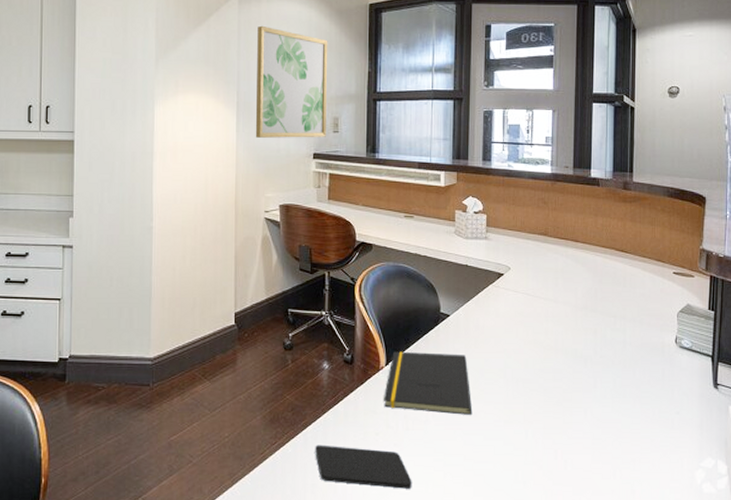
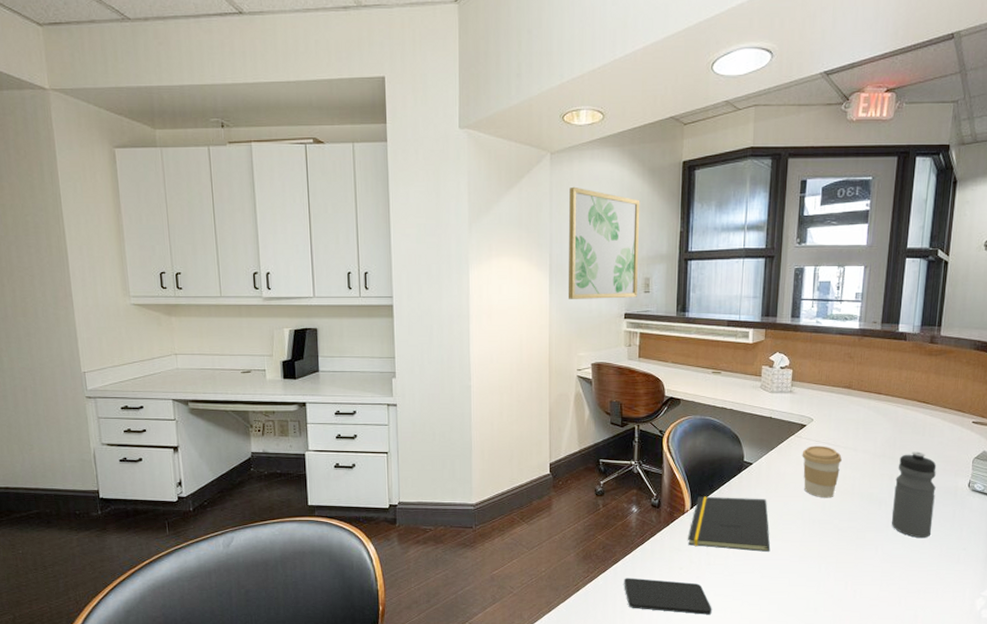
coffee cup: none [501,296,542,355] -> present [802,445,842,498]
water bottle: none [598,304,642,401] -> present [891,451,937,539]

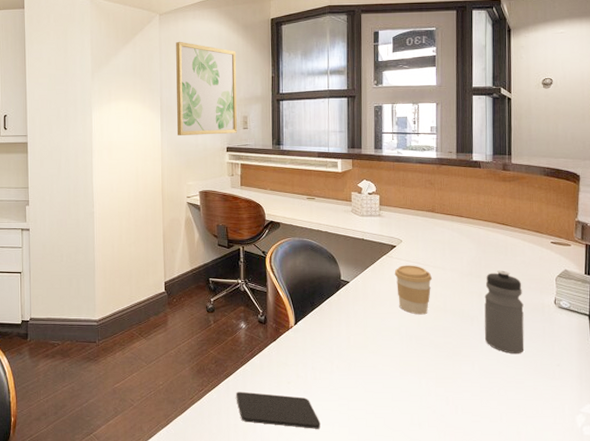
notepad: present [687,496,771,553] -> none [293,313,372,368]

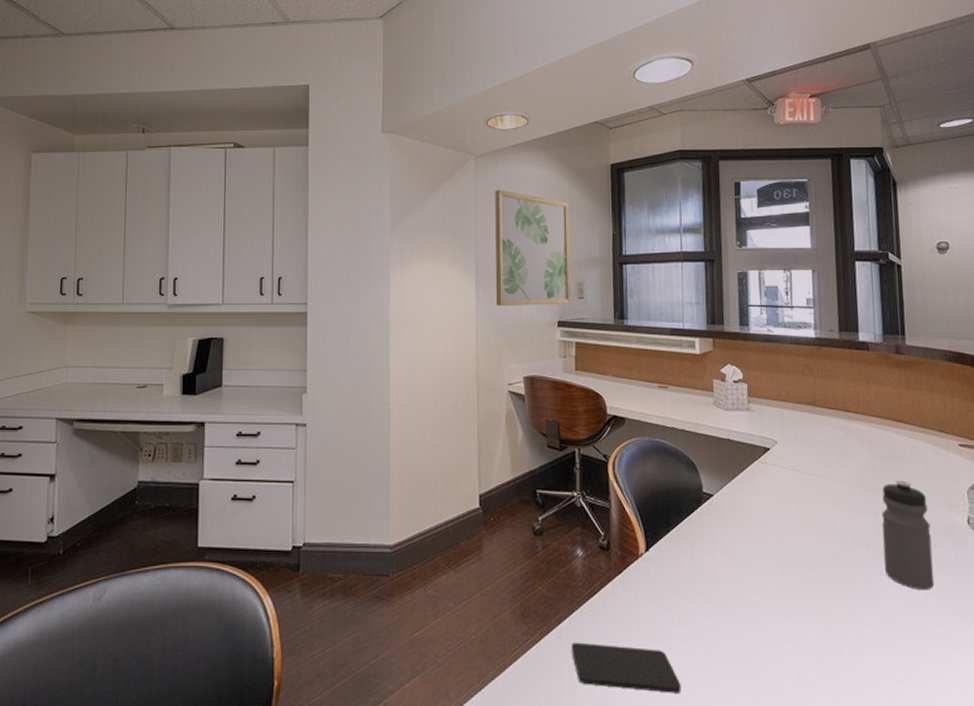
coffee cup: present [394,265,432,315] -> none [769,473,816,538]

